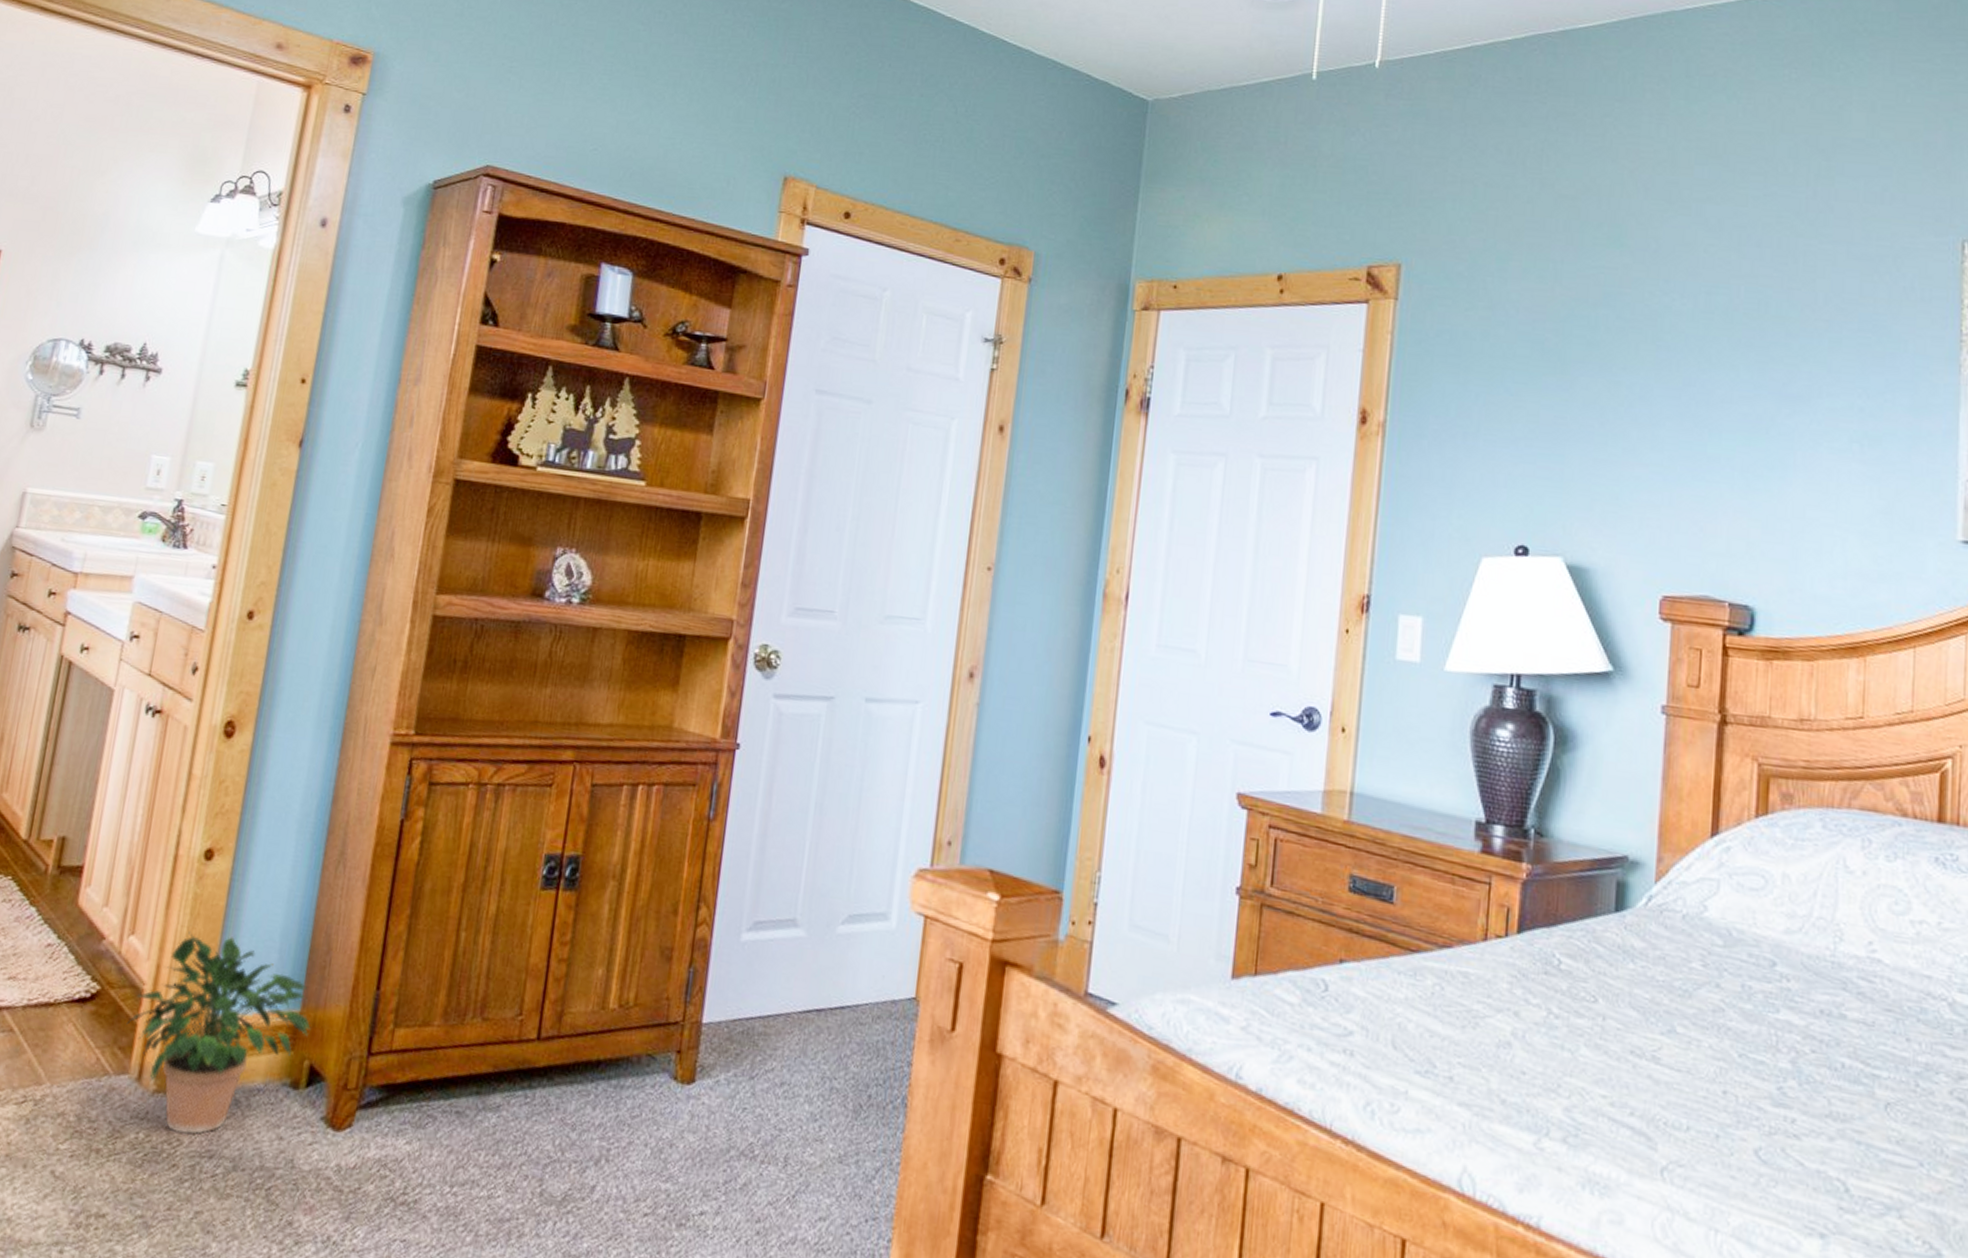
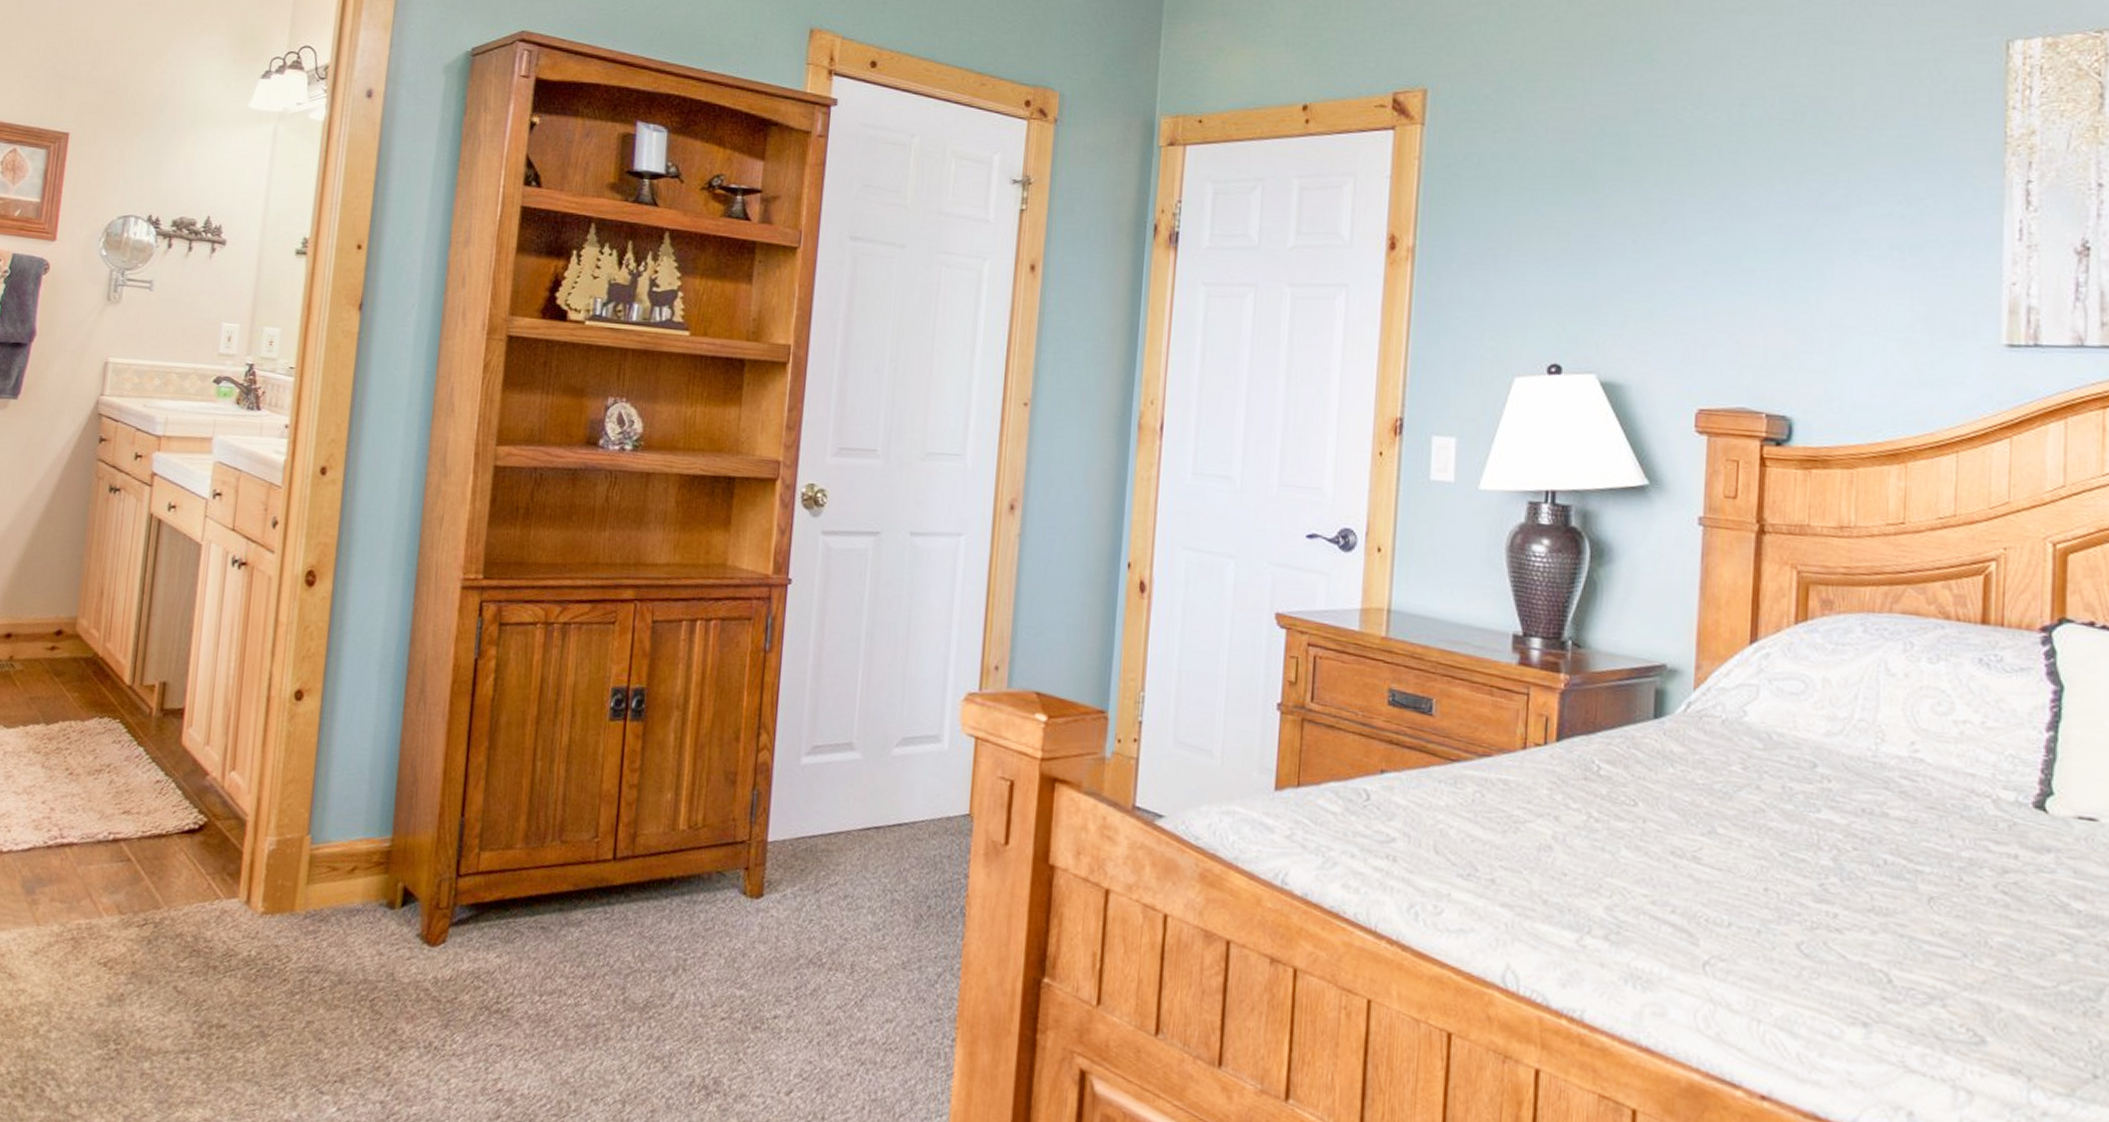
potted plant: present [126,931,311,1135] -> none [233,766,402,953]

